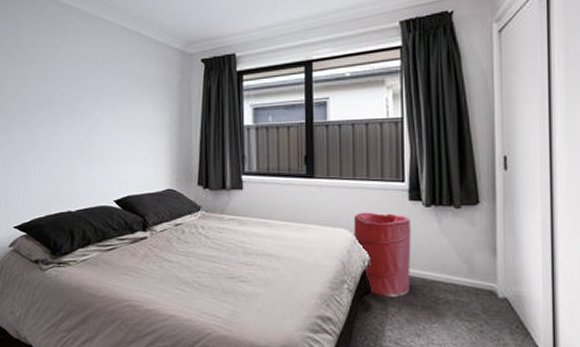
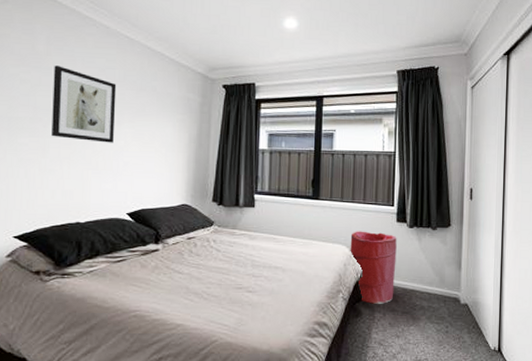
wall art: none [38,56,98,130] -> present [51,65,117,143]

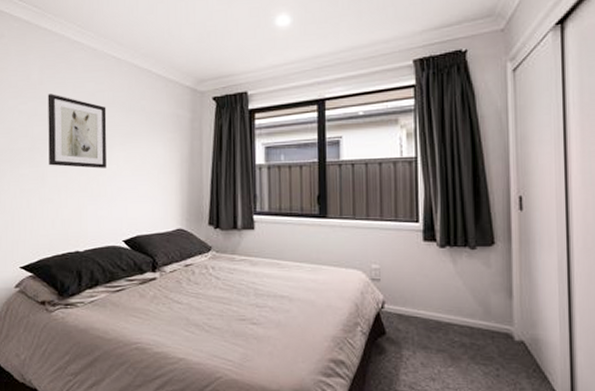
laundry hamper: present [350,231,397,304] -> none [367,253,426,340]

